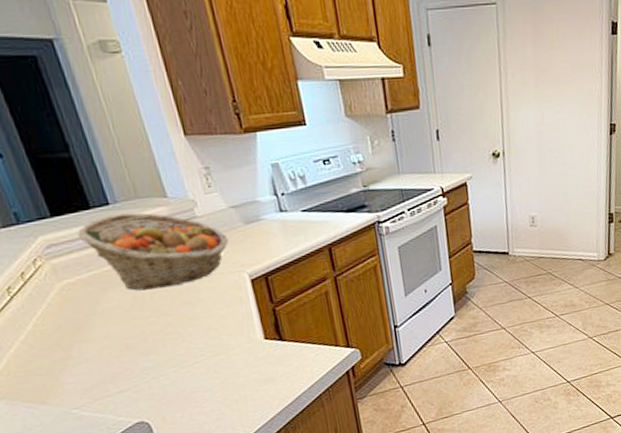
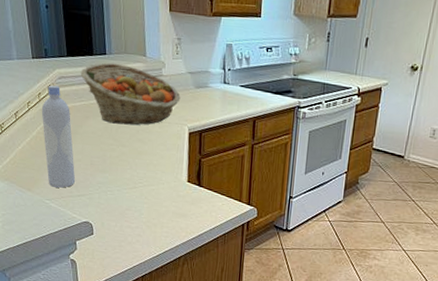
bottle: none [31,257,110,391] -> present [41,85,76,188]

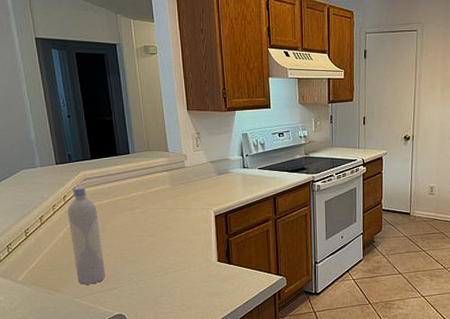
fruit basket: present [80,63,181,125] -> none [105,160,204,216]

